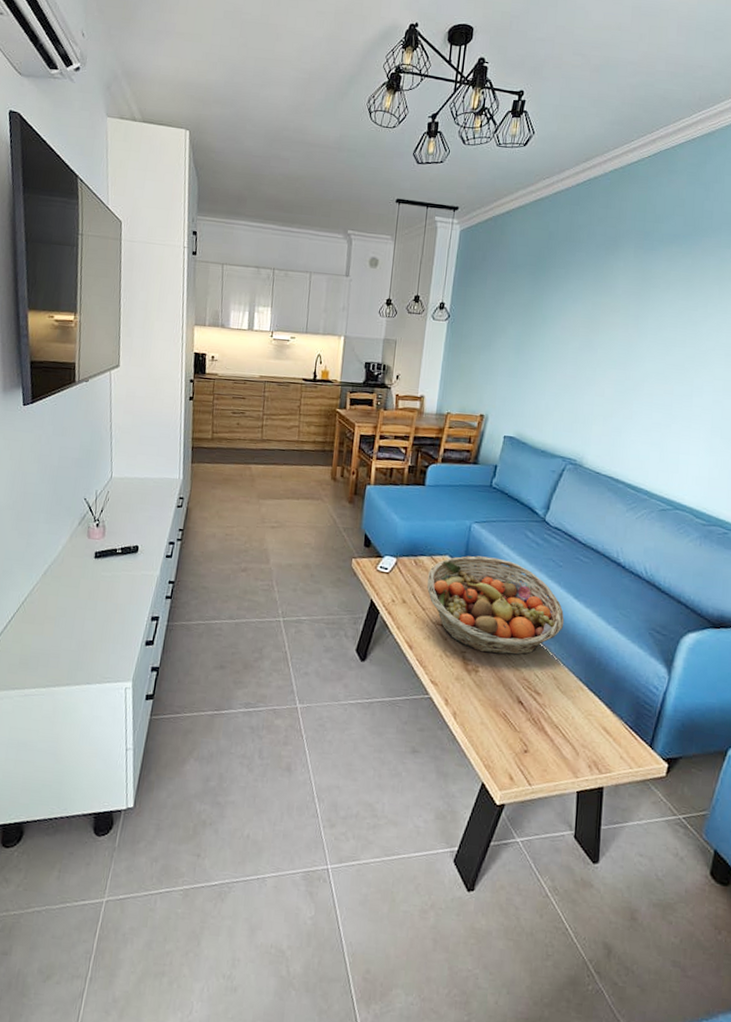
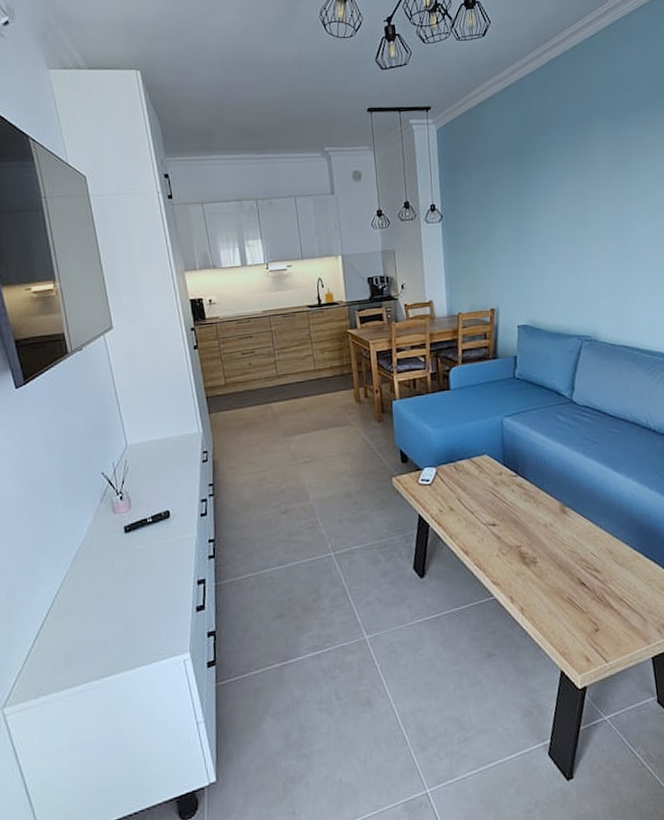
fruit basket: present [427,556,565,656] -> none [470,447,610,544]

